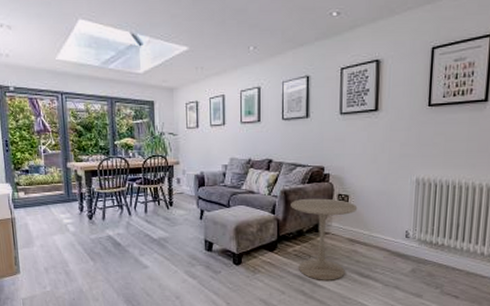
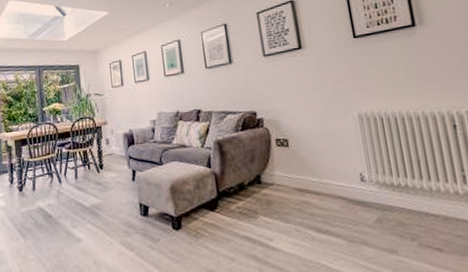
side table: present [291,198,358,280] -> none [226,145,300,241]

